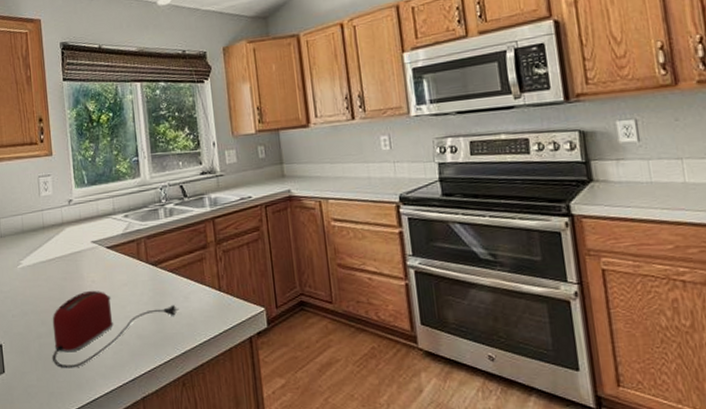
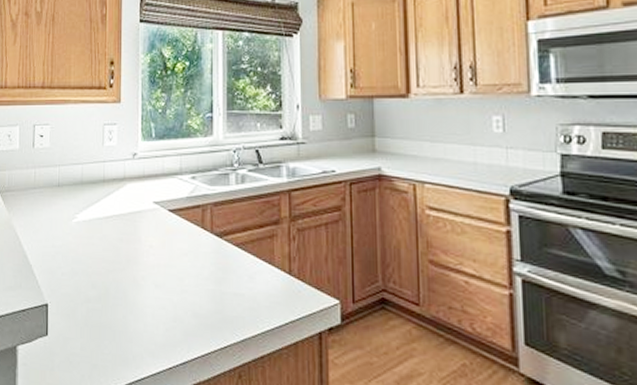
toaster: present [52,290,179,369] -> none [100,256,242,341]

